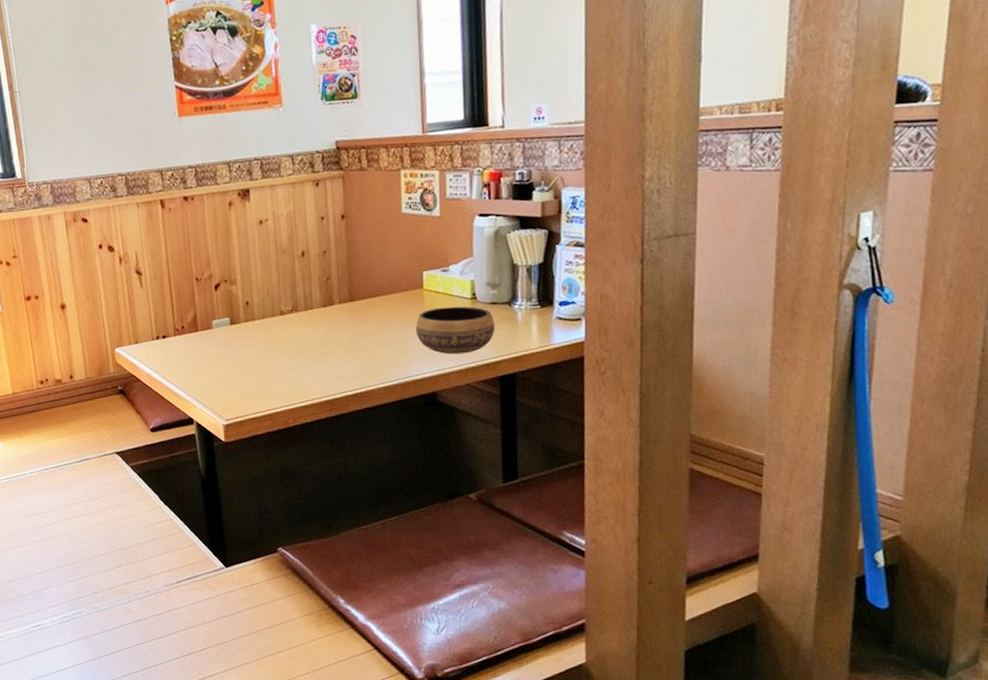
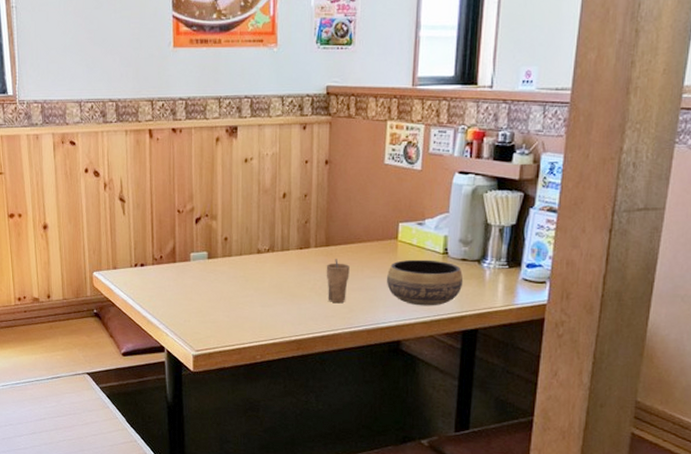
cup: none [352,314,377,359] -> present [326,259,350,304]

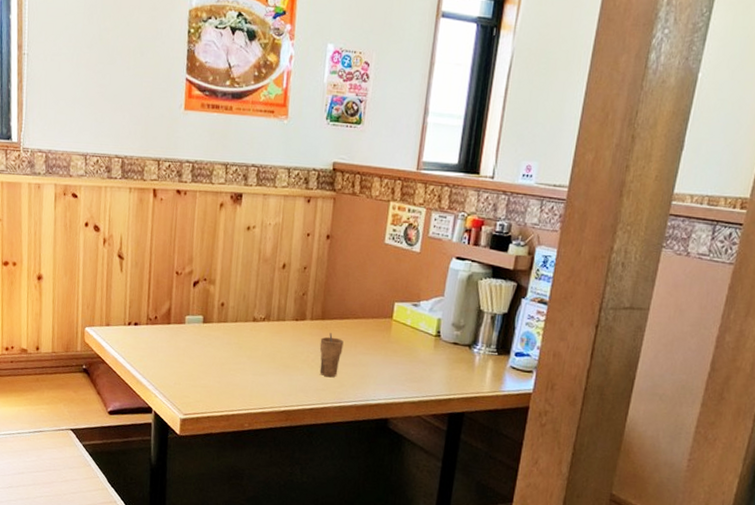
bowl: present [386,259,464,306] -> none [378,339,454,387]

